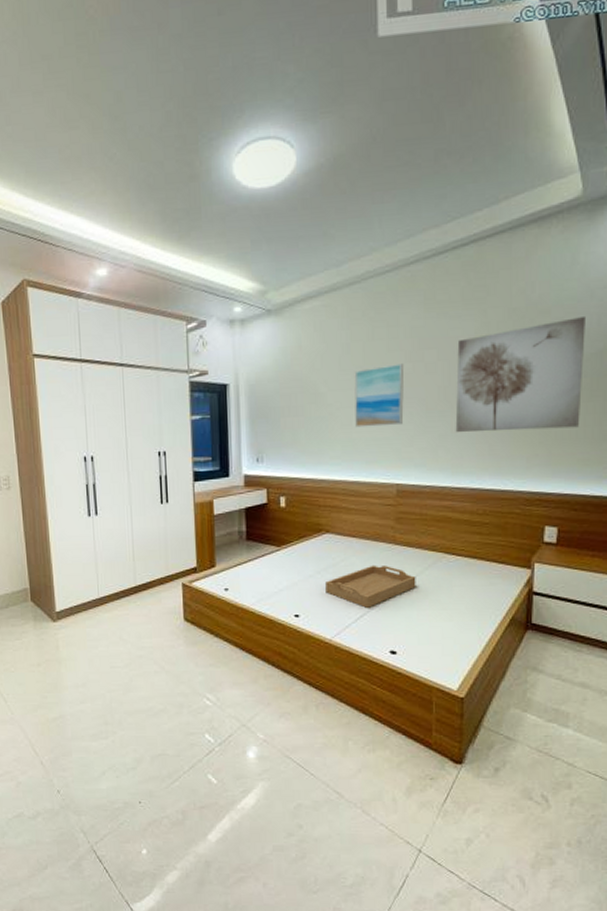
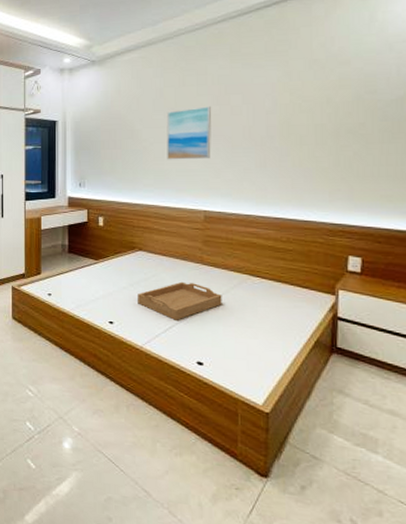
wall art: present [455,317,585,433] -> none [259,67,385,168]

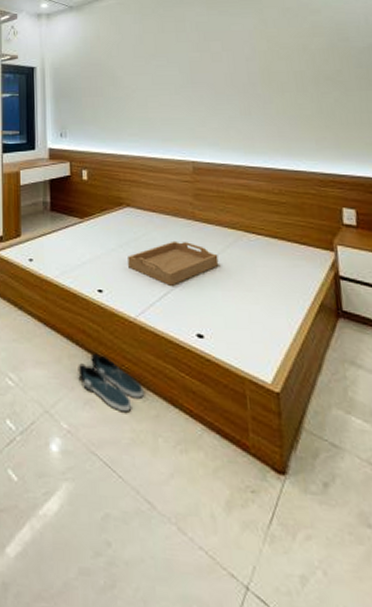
shoe: none [89,373,146,422] -> present [78,353,144,412]
wall art: present [166,106,211,160] -> none [147,53,195,108]

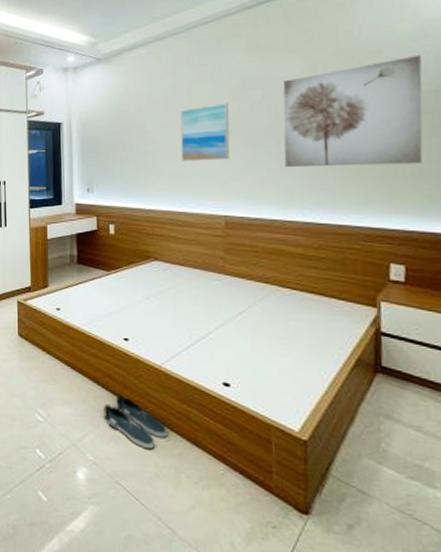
serving tray: present [128,240,219,286] -> none [154,294,249,337]
wall art: none [147,53,195,108] -> present [180,103,230,162]
wall art: none [239,16,362,116] -> present [283,56,423,168]

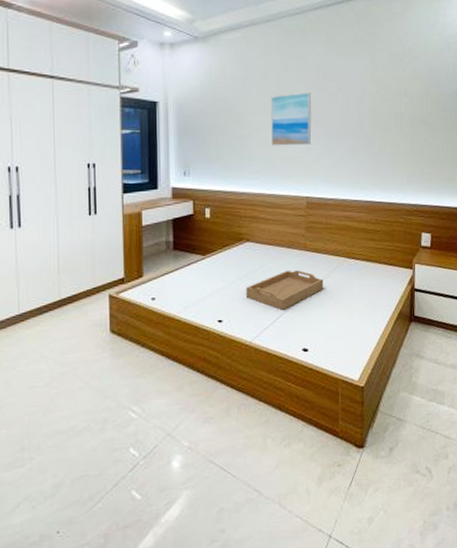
shoe: present [103,395,167,450] -> none [198,377,256,423]
serving tray: none [154,294,249,337] -> present [246,270,324,310]
wall art: present [283,56,423,168] -> none [352,64,445,154]

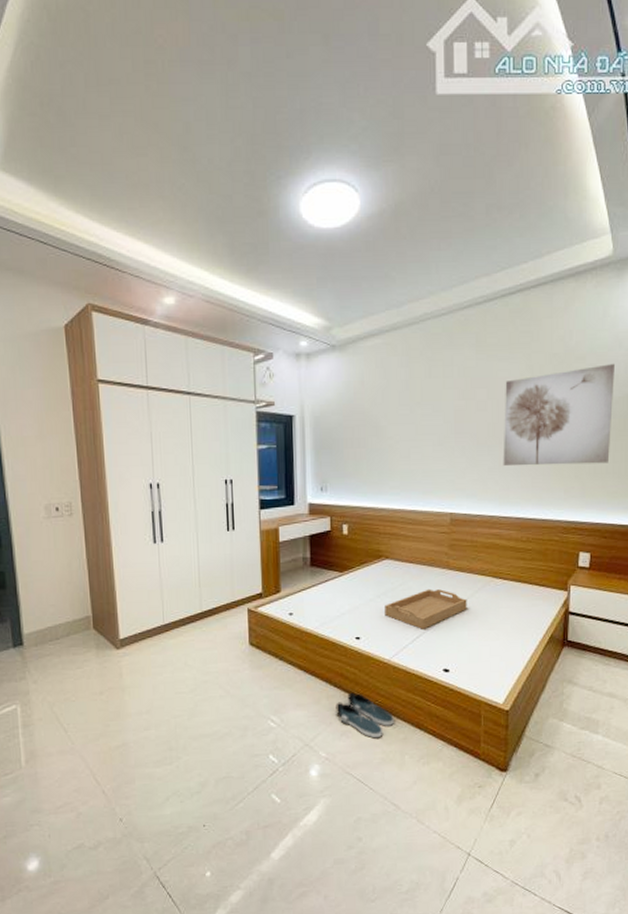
shoe: none [198,377,256,423] -> present [336,692,394,738]
wall art: present [270,92,312,146] -> none [412,401,457,460]
wall art: none [352,64,445,154] -> present [503,364,615,466]

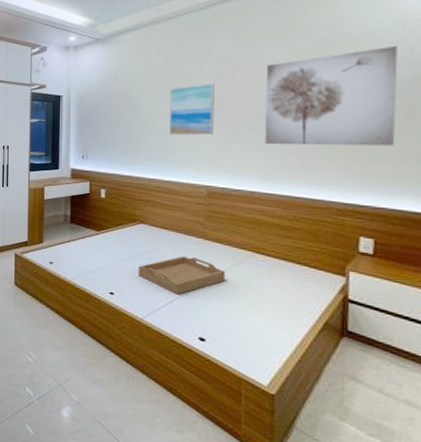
shoe: present [336,692,394,738] -> none [88,343,146,394]
wall art: none [412,401,457,460] -> present [169,83,215,135]

